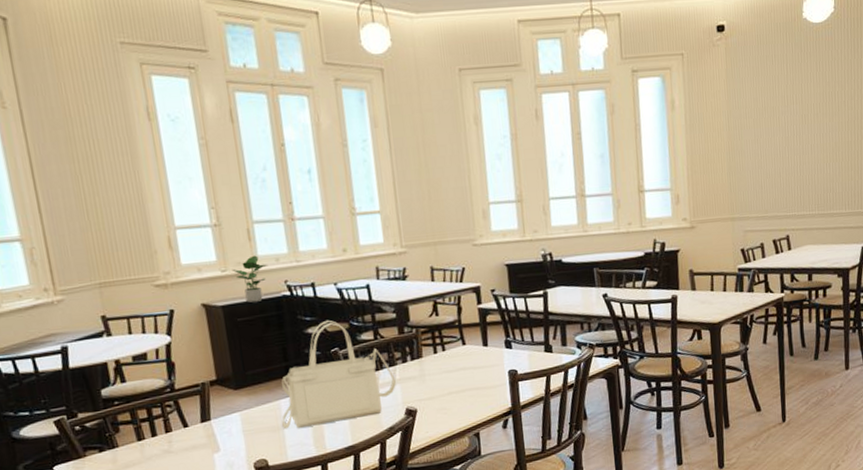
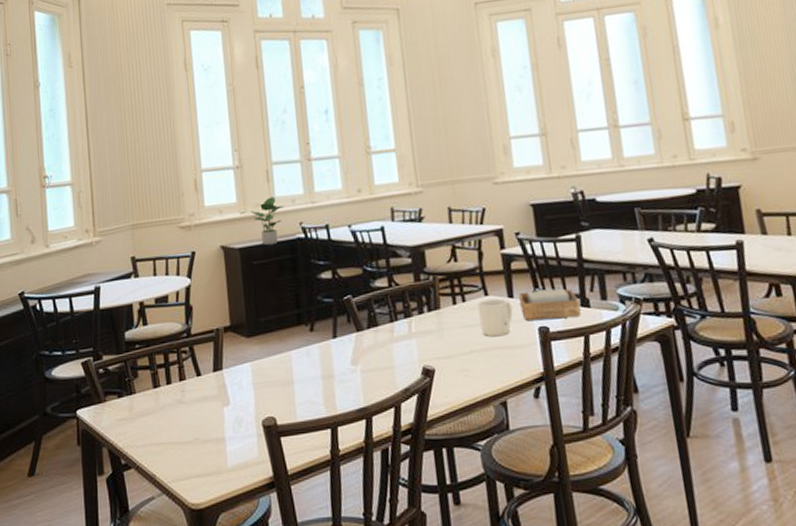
handbag: present [281,319,396,429] -> none [292,264,412,385]
mug: none [456,347,487,380] -> present [477,298,513,337]
napkin holder: none [492,337,545,365] -> present [519,289,581,320]

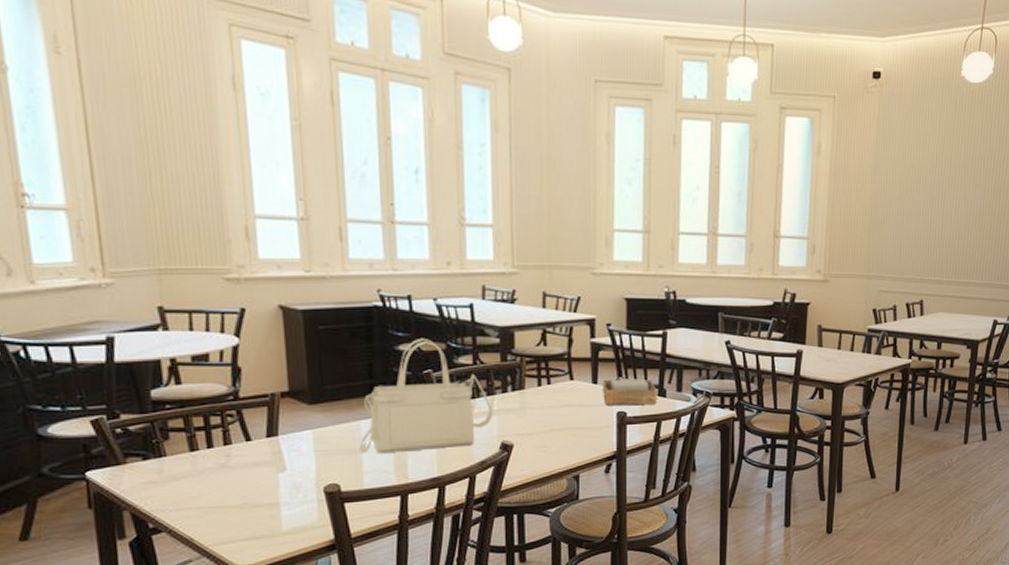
potted plant: present [250,196,285,246] -> none [317,258,360,311]
handbag: none [292,264,412,385] -> present [360,337,493,454]
mug: present [477,298,513,337] -> none [562,384,595,418]

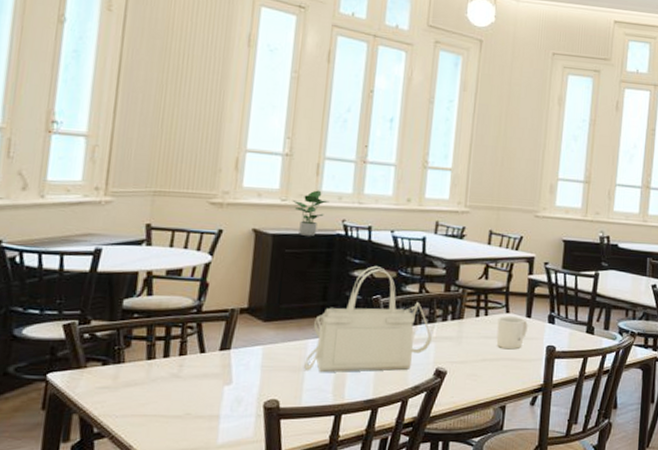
potted plant: none [317,258,360,311] -> present [292,190,330,237]
mug: none [562,384,595,418] -> present [496,316,528,350]
napkin holder: present [602,378,657,406] -> none [534,314,586,341]

